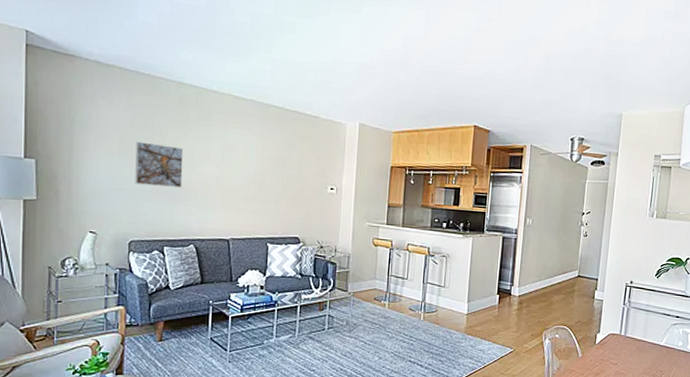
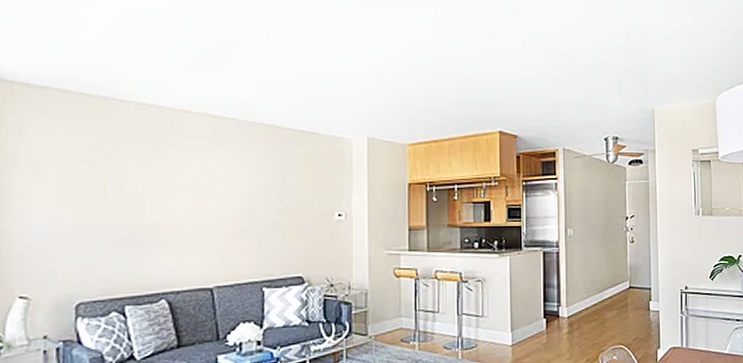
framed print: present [135,141,184,187] -> none [82,177,148,230]

